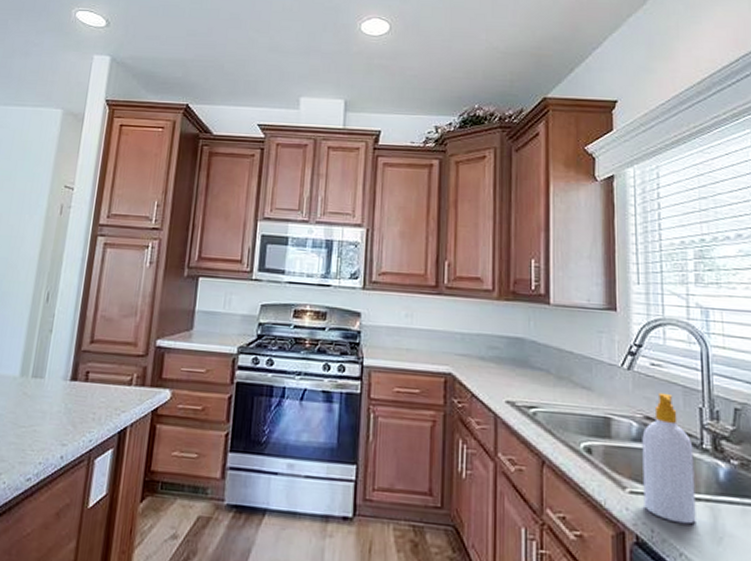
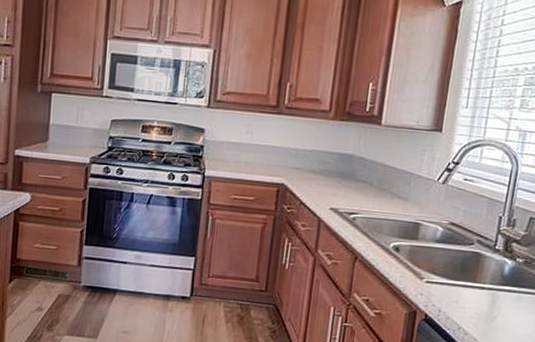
soap bottle: present [642,392,696,525] -> none [436,203,488,307]

